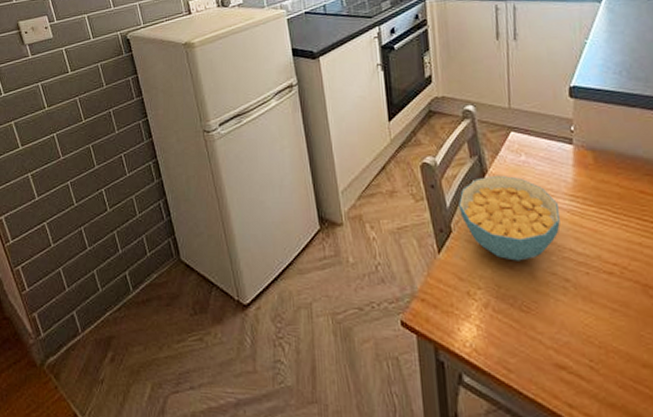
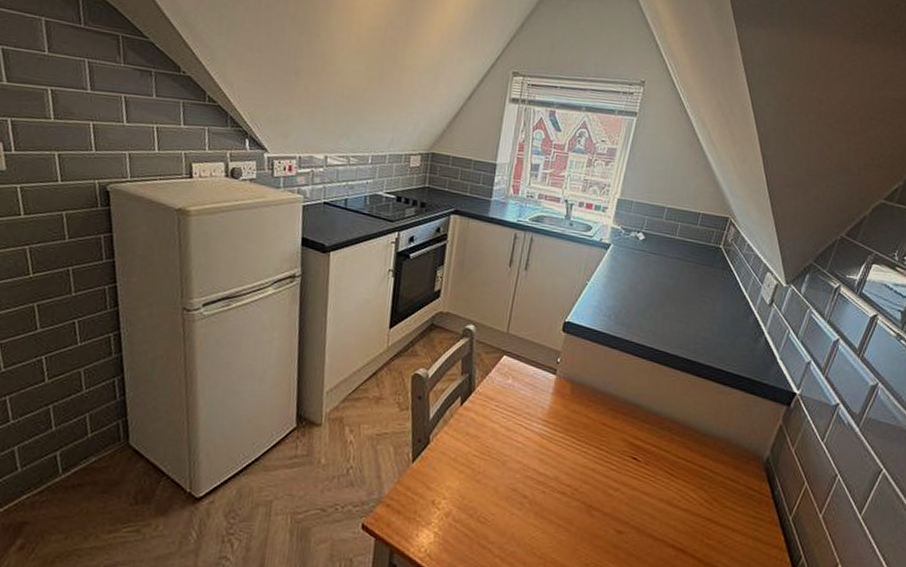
cereal bowl: present [459,175,560,261] -> none [440,393,532,476]

